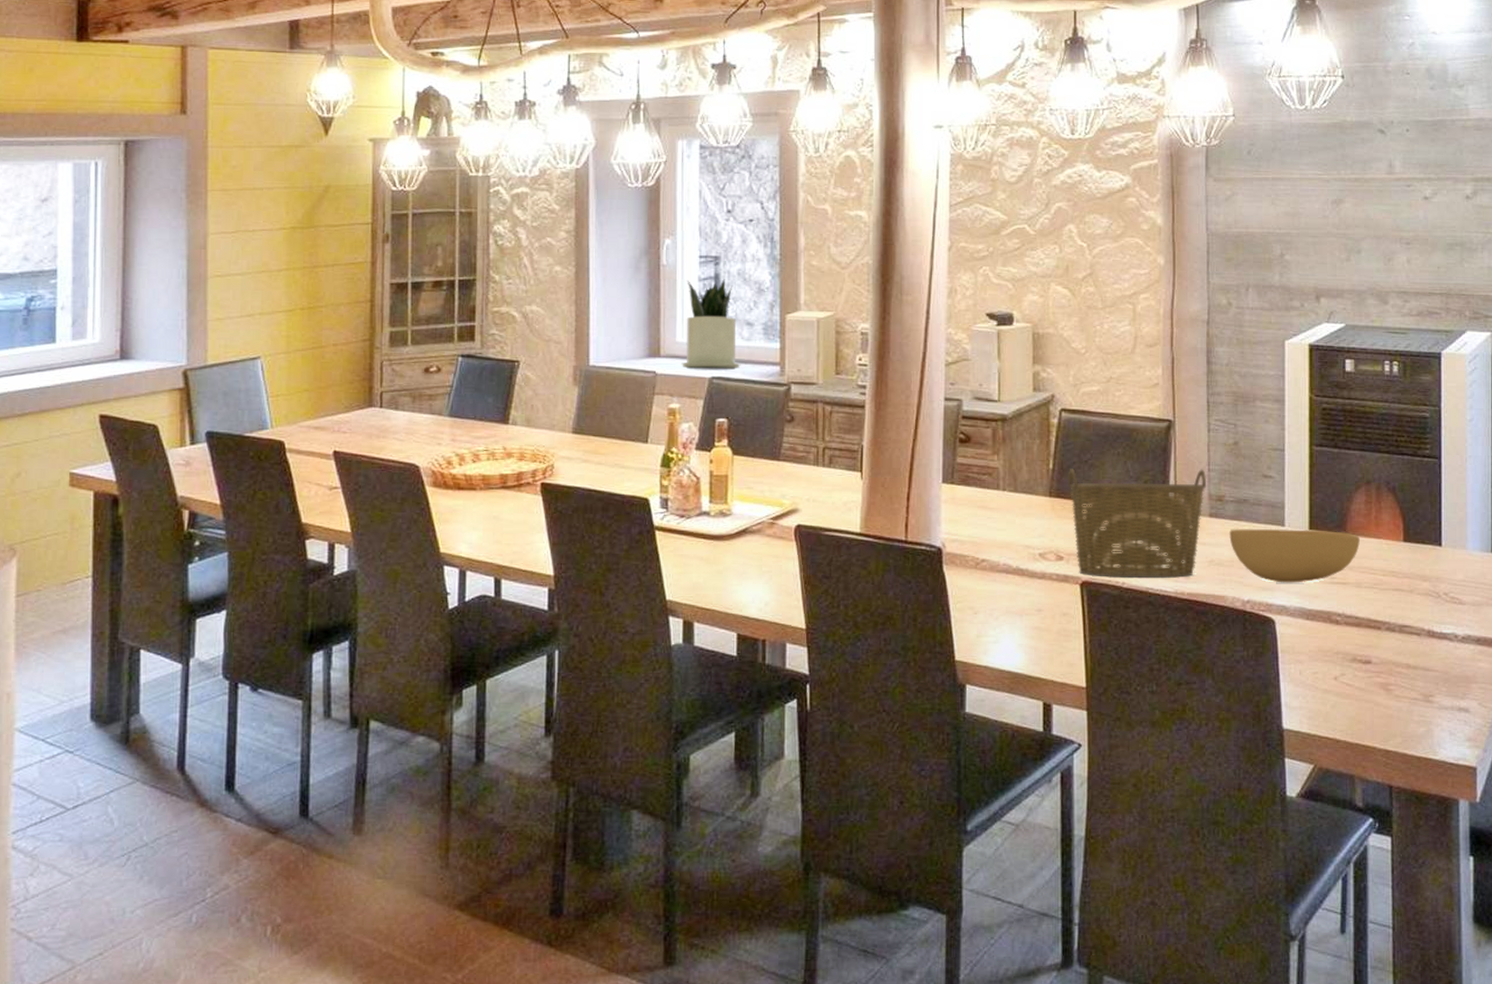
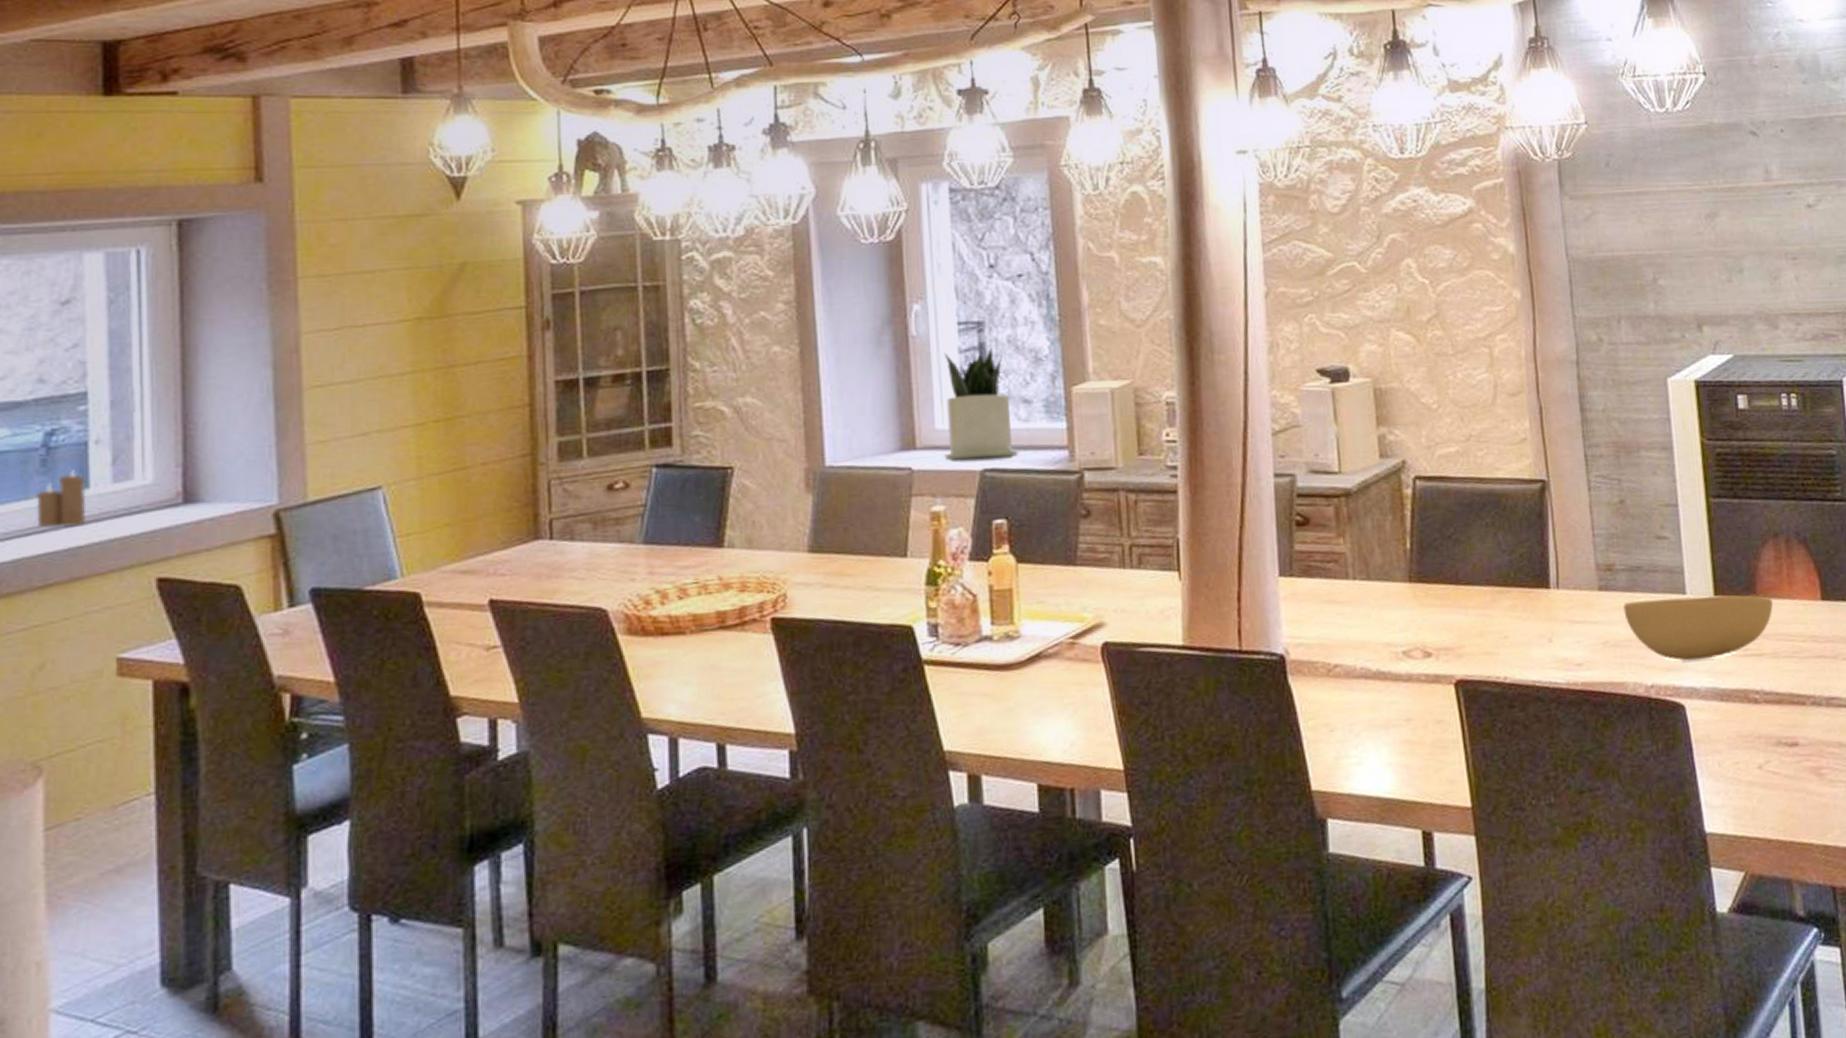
candle: none [19,328,54,371] -> present [36,470,87,528]
basket: present [1069,469,1207,578] -> none [1430,535,1592,673]

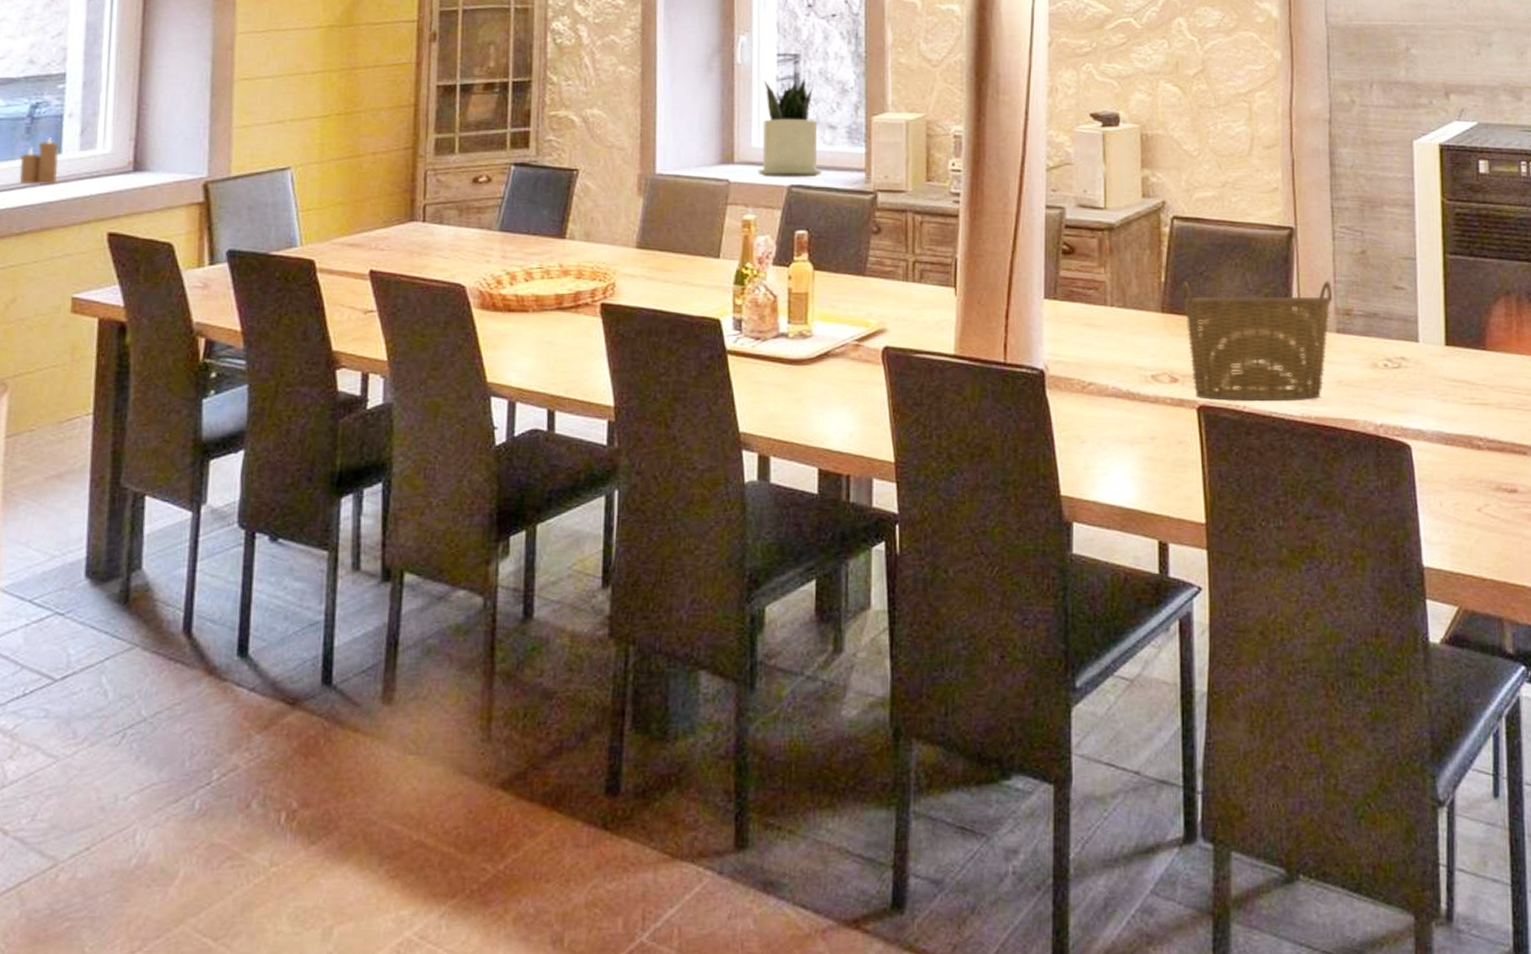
basket: none [1430,535,1592,673] -> present [1182,280,1333,401]
bowl: present [1623,595,1773,661] -> none [1359,345,1501,405]

